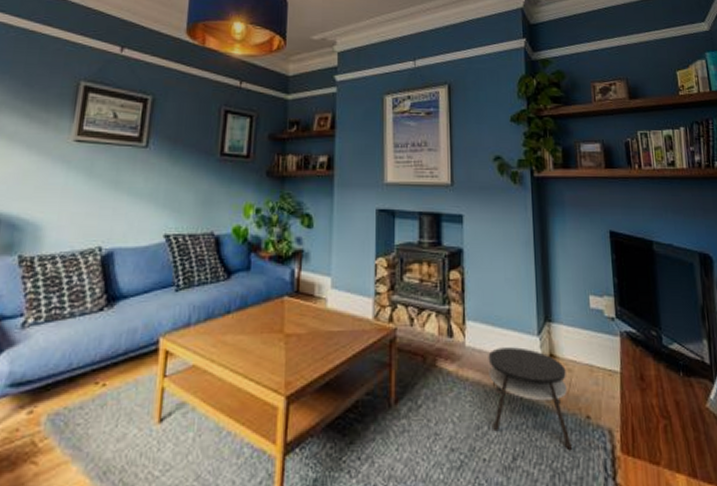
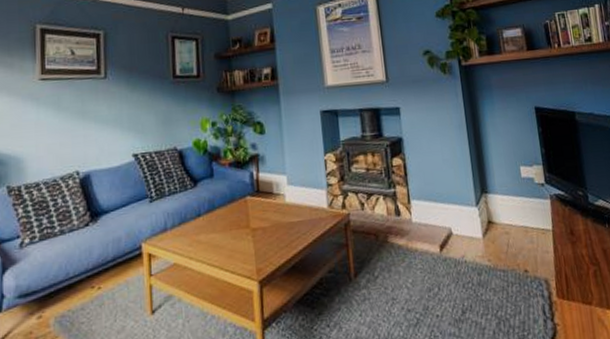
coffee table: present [488,347,573,451] -> none [433,218,515,301]

